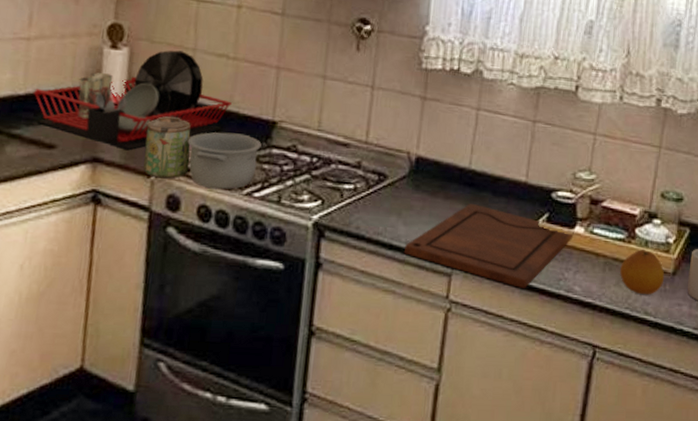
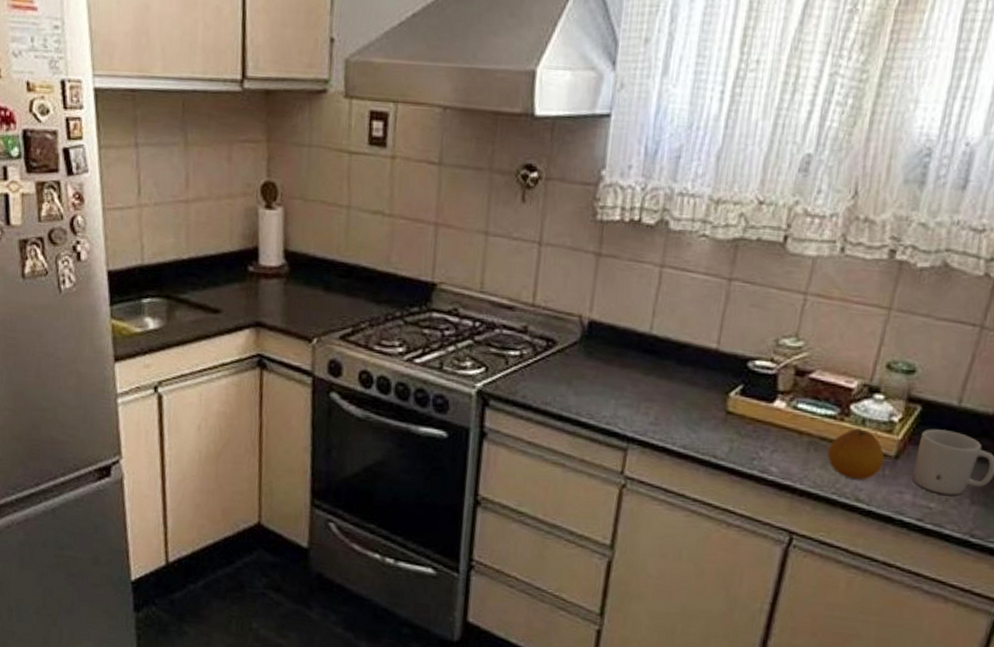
dish rack: present [33,50,232,151] -> none [195,208,389,315]
canister: present [143,115,191,179] -> none [304,278,350,344]
cooking pot: present [187,132,262,190] -> none [346,295,421,356]
cutting board: present [404,203,574,289] -> none [575,372,773,468]

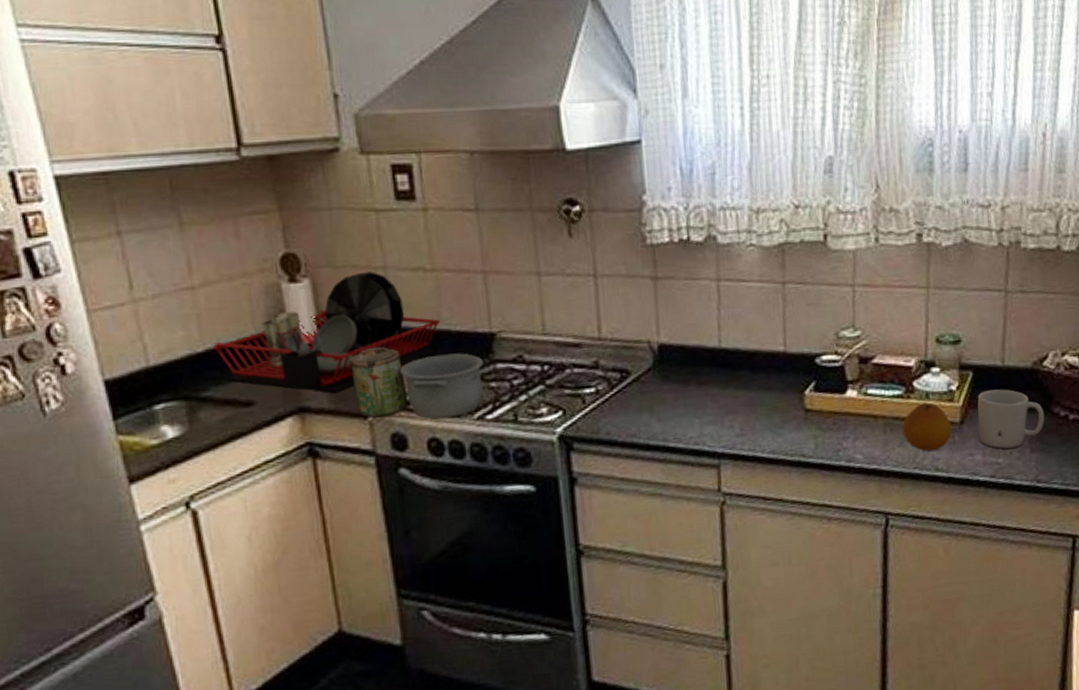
dish rack: none [195,208,389,315] -> present [213,271,440,394]
canister: none [304,278,350,344] -> present [350,346,408,418]
cooking pot: none [346,295,421,356] -> present [399,353,484,419]

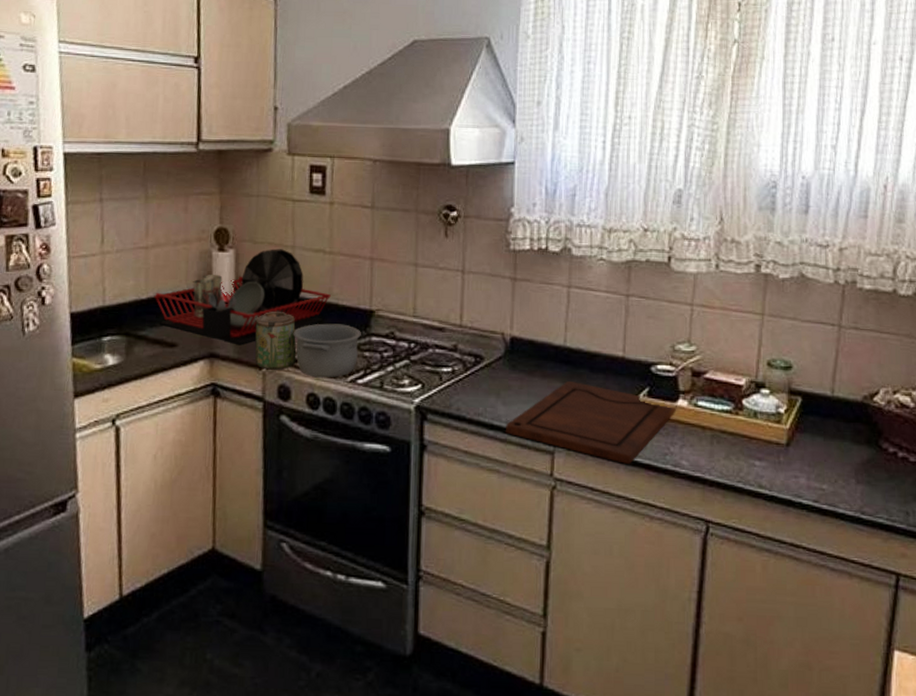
cutting board: none [664,385,847,468] -> present [506,380,677,465]
fruit: present [902,403,952,451] -> none [729,421,778,467]
mug: present [977,389,1045,449] -> none [803,417,873,477]

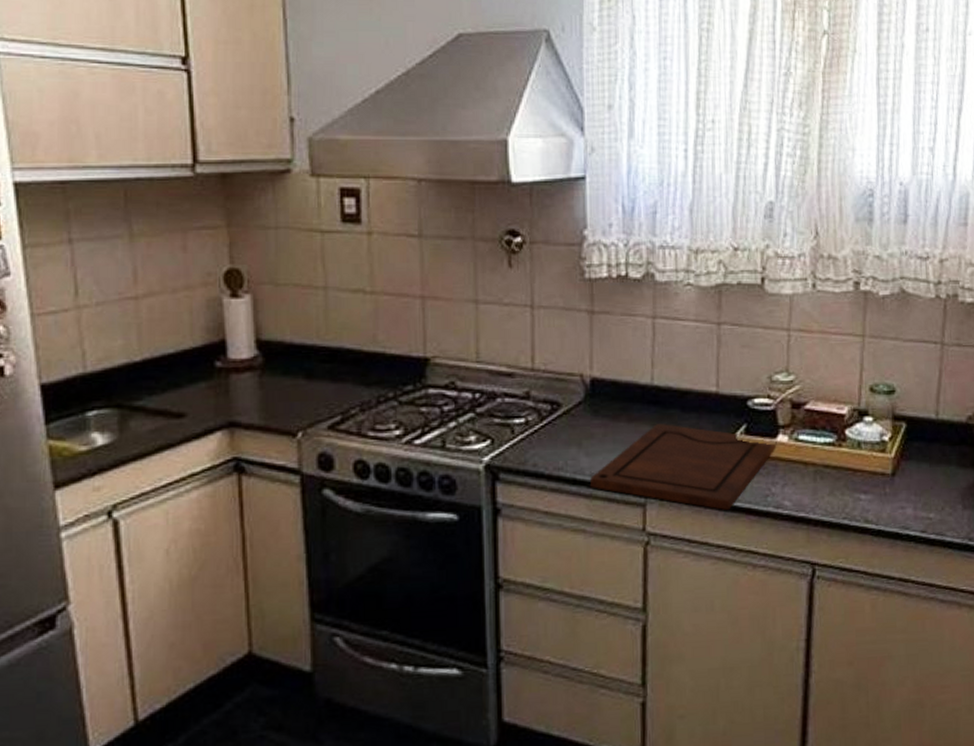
dish rack: present [154,249,331,345] -> none [151,291,376,410]
canister: present [254,311,297,370] -> none [284,365,338,437]
cooking pot: present [293,323,361,378] -> none [332,376,415,441]

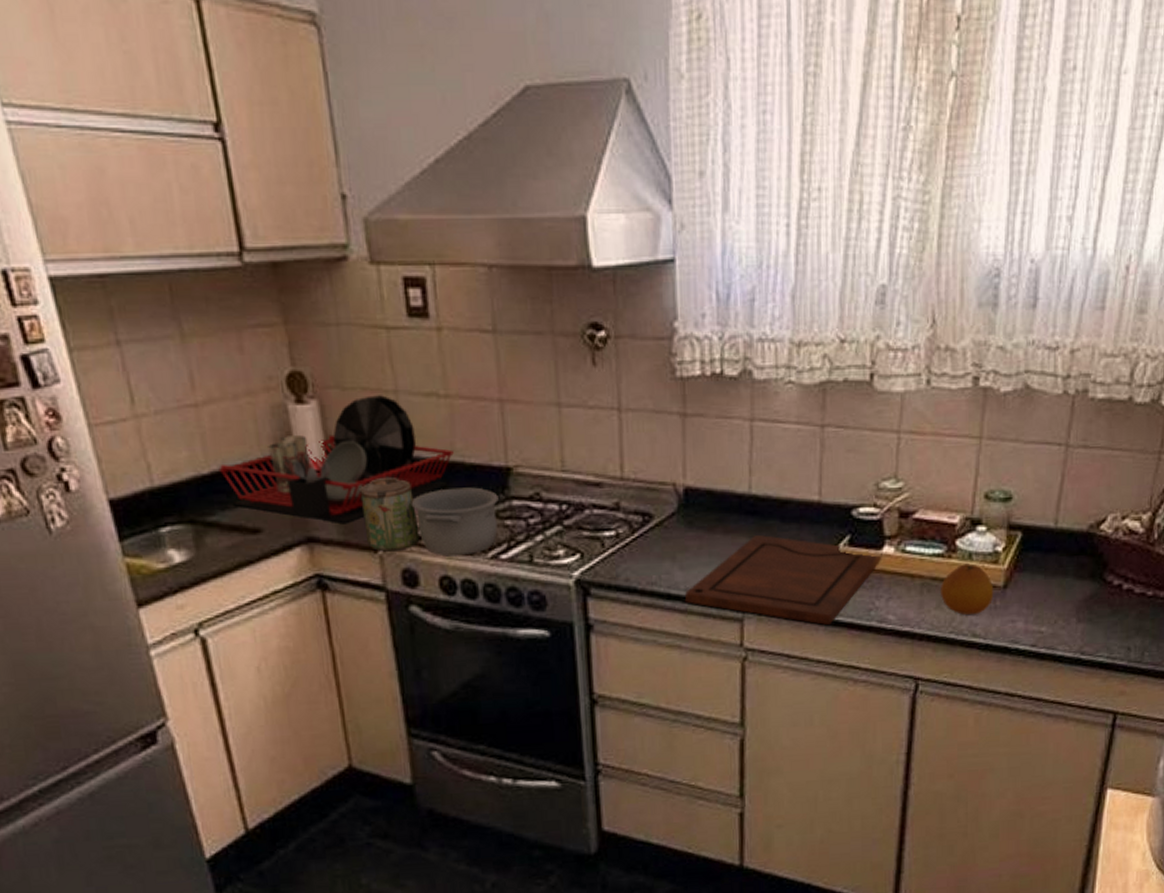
dish rack: none [151,291,376,410] -> present [218,395,454,525]
canister: none [284,365,338,437] -> present [360,476,420,552]
cooking pot: none [332,376,415,441] -> present [411,487,499,557]
fruit: none [833,452,883,501] -> present [941,564,994,615]

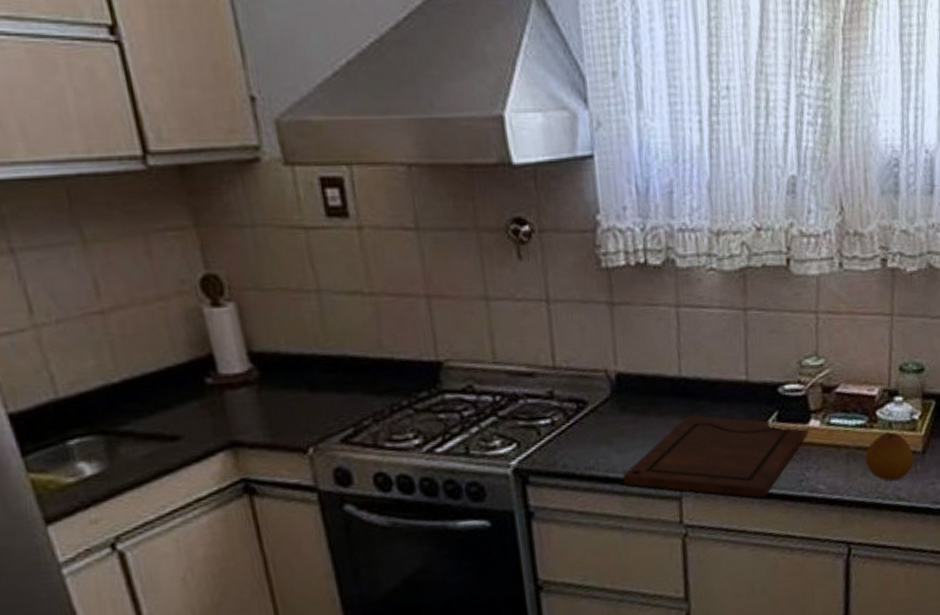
dish rack: present [218,395,454,525] -> none [130,295,382,427]
canister: present [360,476,420,552] -> none [284,376,351,452]
cooking pot: present [411,487,499,557] -> none [340,383,432,453]

